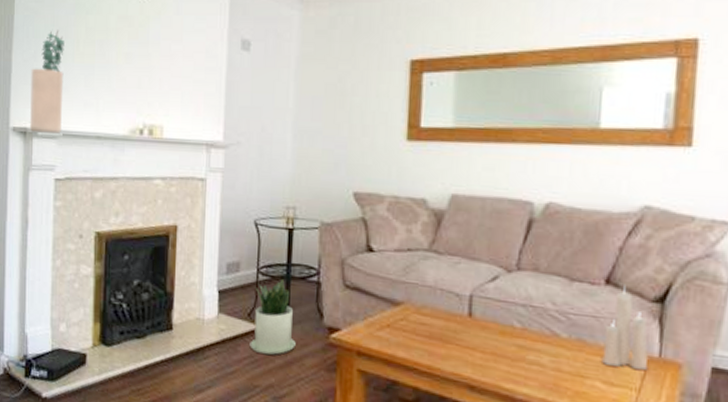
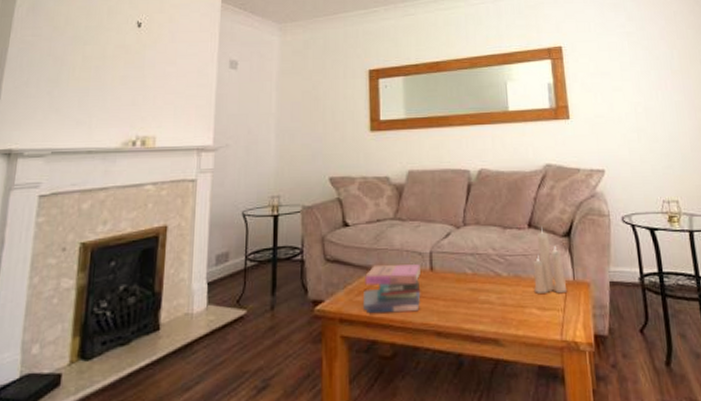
vase: present [30,30,64,134] -> none [15,59,60,153]
planter: present [249,279,296,356] -> none [238,263,283,339]
books: none [385,299,456,359] -> present [364,263,421,314]

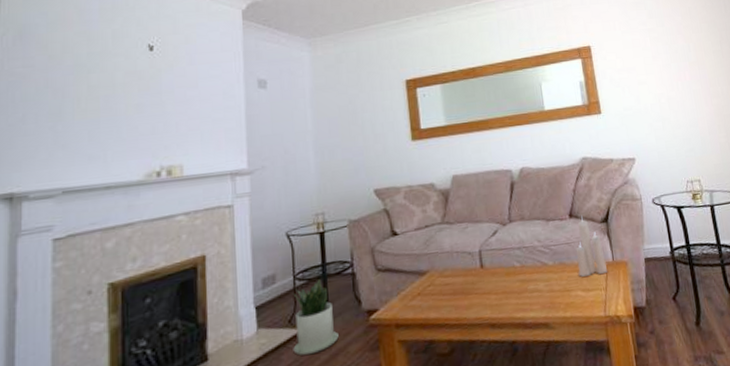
planter: none [238,263,283,339] -> present [293,280,339,356]
books: present [364,263,421,314] -> none [417,263,474,316]

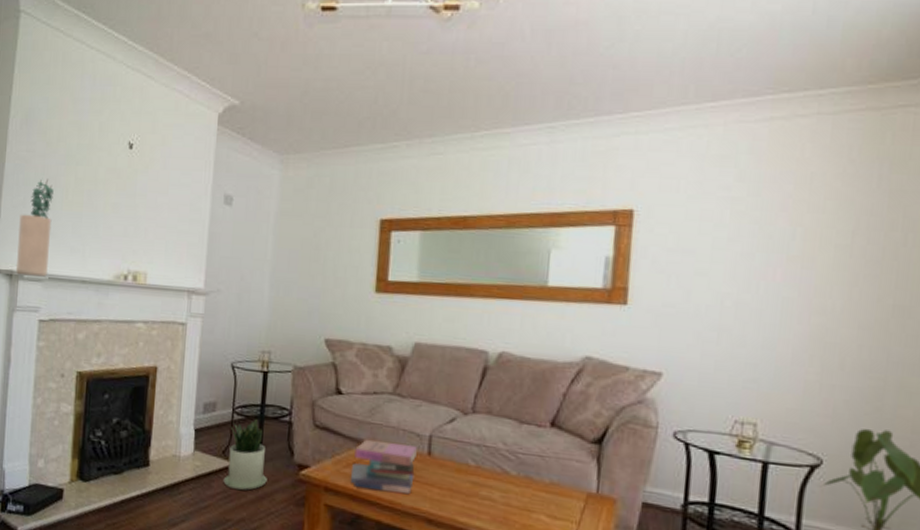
vase: none [18,91,62,196] -> present [16,179,54,277]
books: none [417,263,474,316] -> present [351,439,417,495]
candle: present [575,215,608,277] -> none [547,428,588,505]

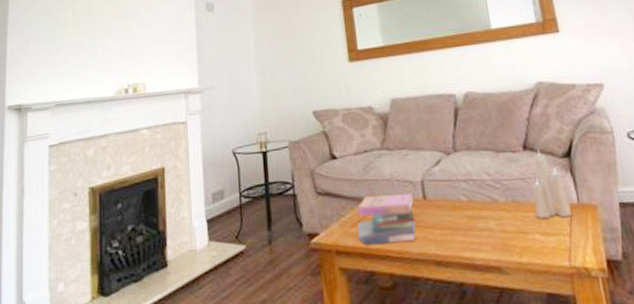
vase: present [16,179,54,277] -> none [25,18,55,108]
planter: present [223,419,267,491] -> none [239,198,282,273]
candle: none [547,428,588,505] -> present [531,148,573,218]

